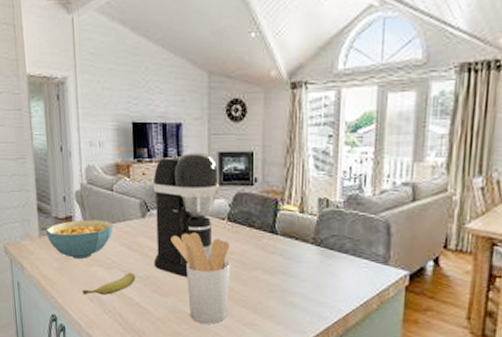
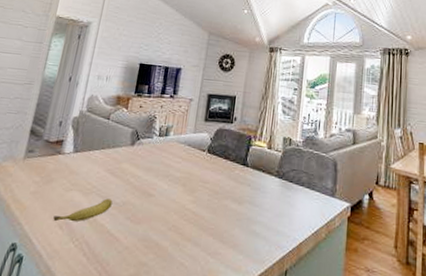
cereal bowl: present [45,219,114,260] -> none [31,144,103,184]
coffee maker: present [152,152,219,277] -> none [133,92,206,204]
utensil holder: present [170,232,230,324] -> none [153,161,207,254]

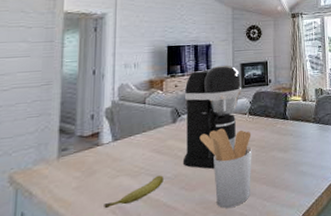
coffee maker: none [133,92,206,204] -> present [182,64,241,169]
utensil holder: none [153,161,207,254] -> present [199,128,252,208]

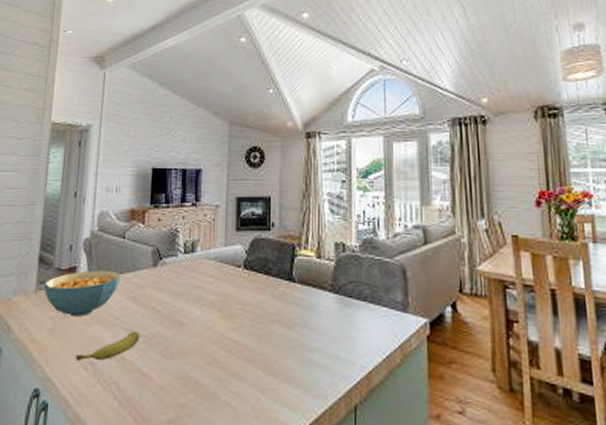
cereal bowl: none [66,131,144,174] -> present [43,270,121,317]
coffee maker: present [182,64,241,169] -> none [161,197,236,334]
utensil holder: present [199,128,252,208] -> none [182,282,246,392]

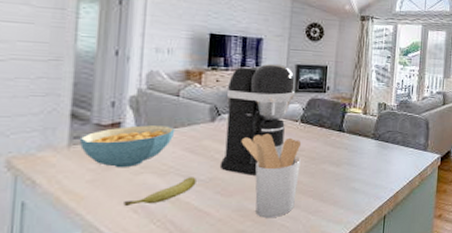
coffee maker: none [161,197,236,334] -> present [219,63,295,175]
utensil holder: none [182,282,246,392] -> present [241,133,302,218]

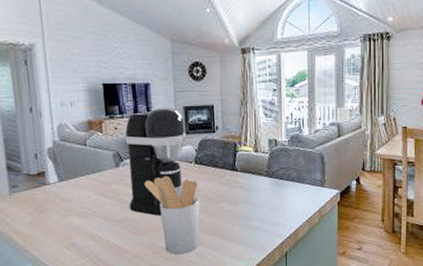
cereal bowl: present [79,125,175,168] -> none [16,173,88,212]
fruit: present [124,177,196,207] -> none [58,218,112,244]

